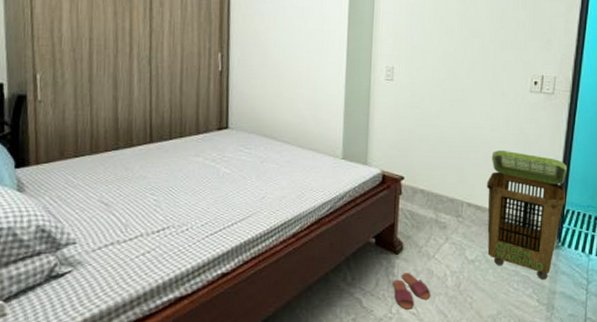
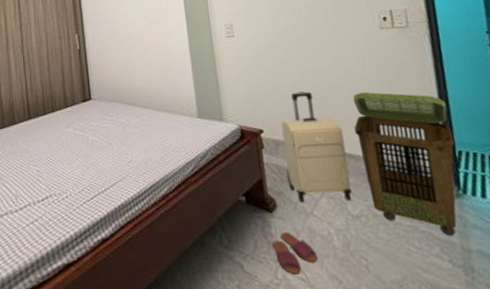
suitcase: none [418,143,476,247] -> present [281,91,352,203]

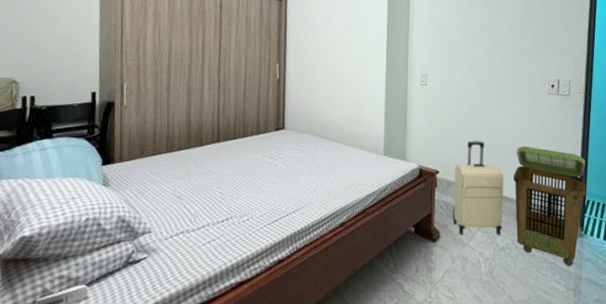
slippers: present [272,233,318,274] -> none [431,260,466,294]

